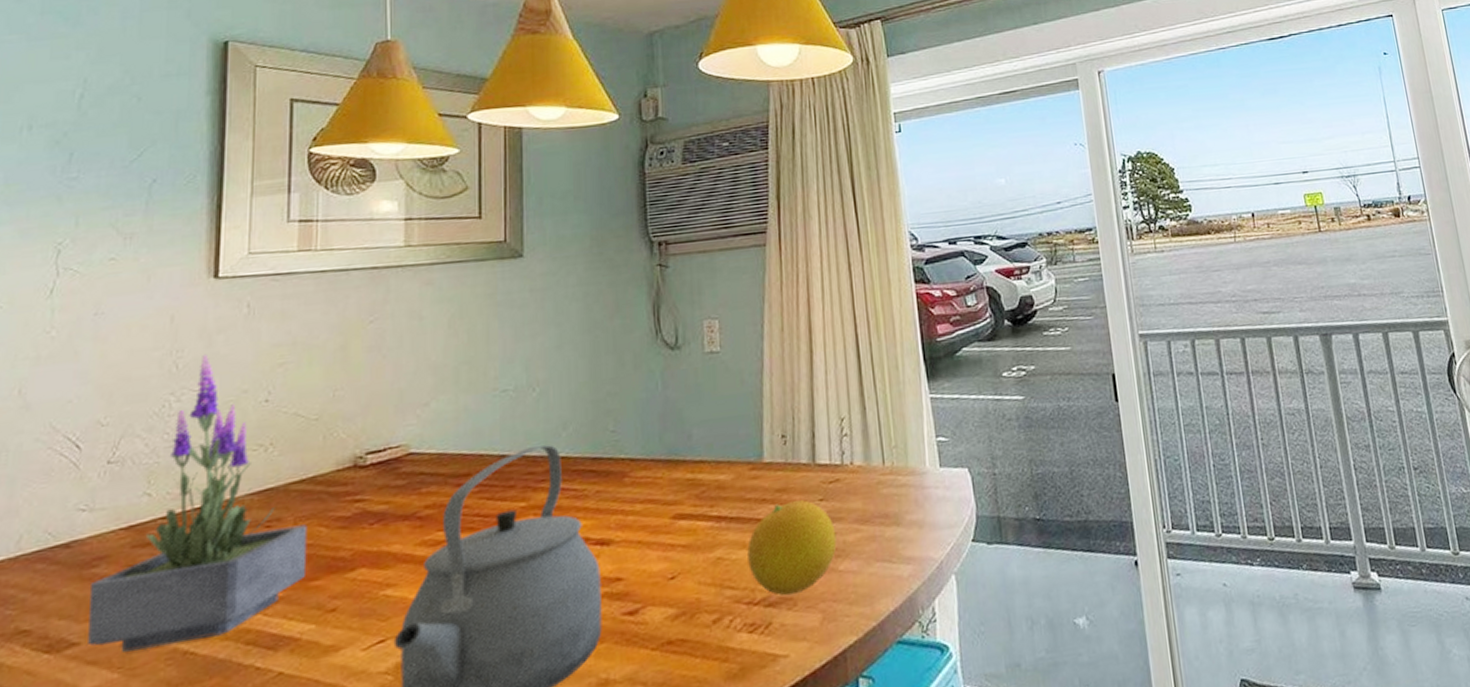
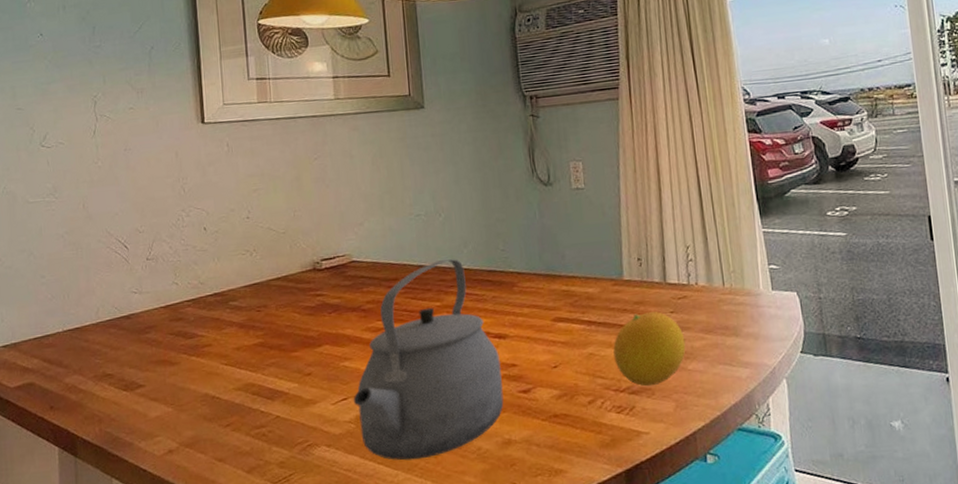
potted plant: present [88,354,308,652] -> none [147,181,288,394]

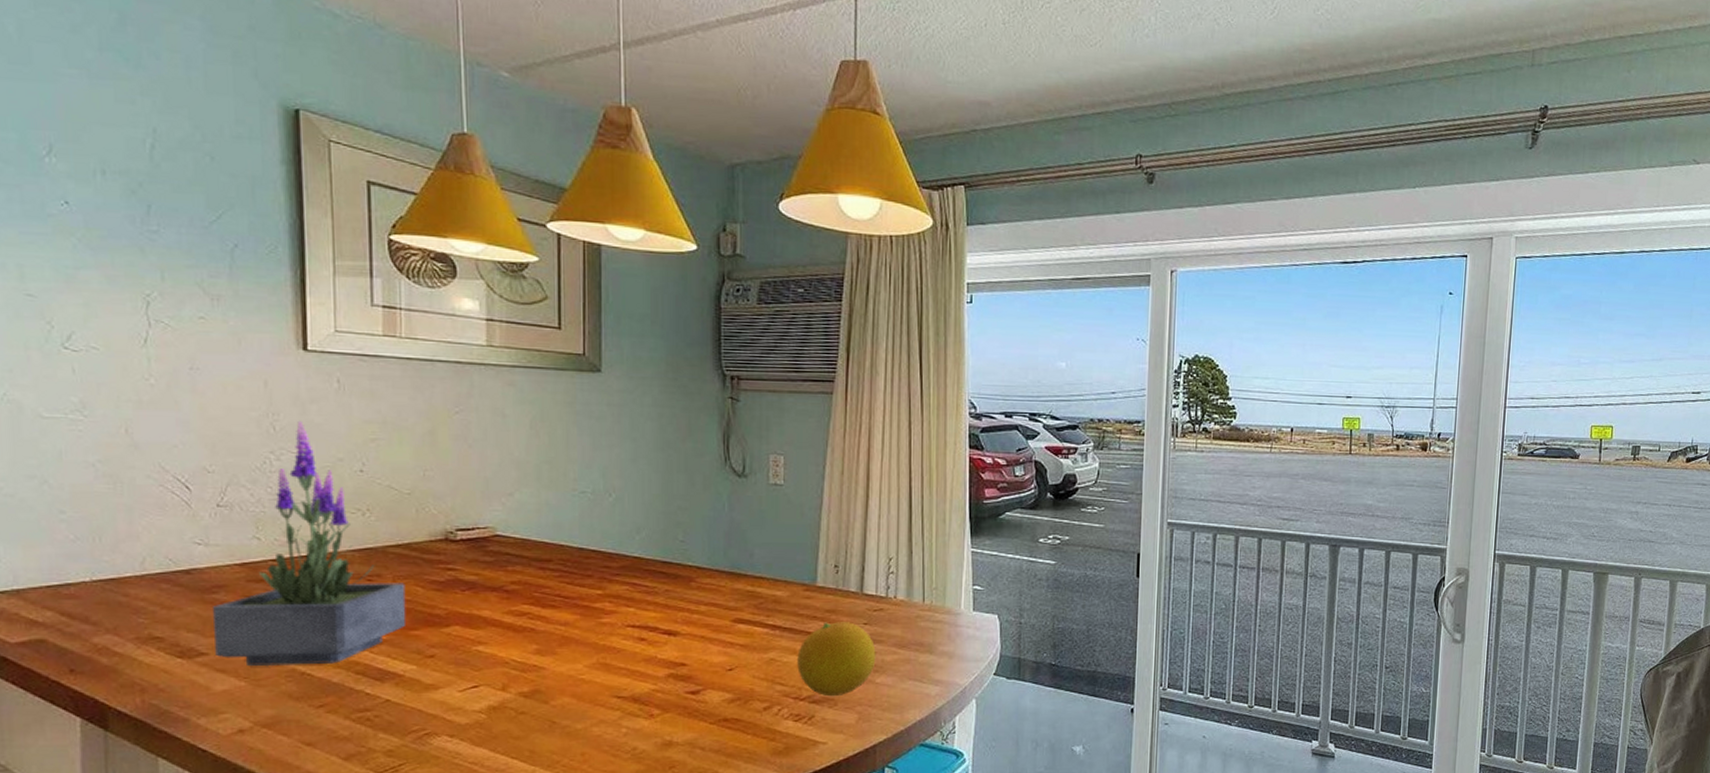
potted plant: none [147,181,288,394] -> present [213,420,406,666]
tea kettle: present [353,259,504,461] -> none [486,545,668,757]

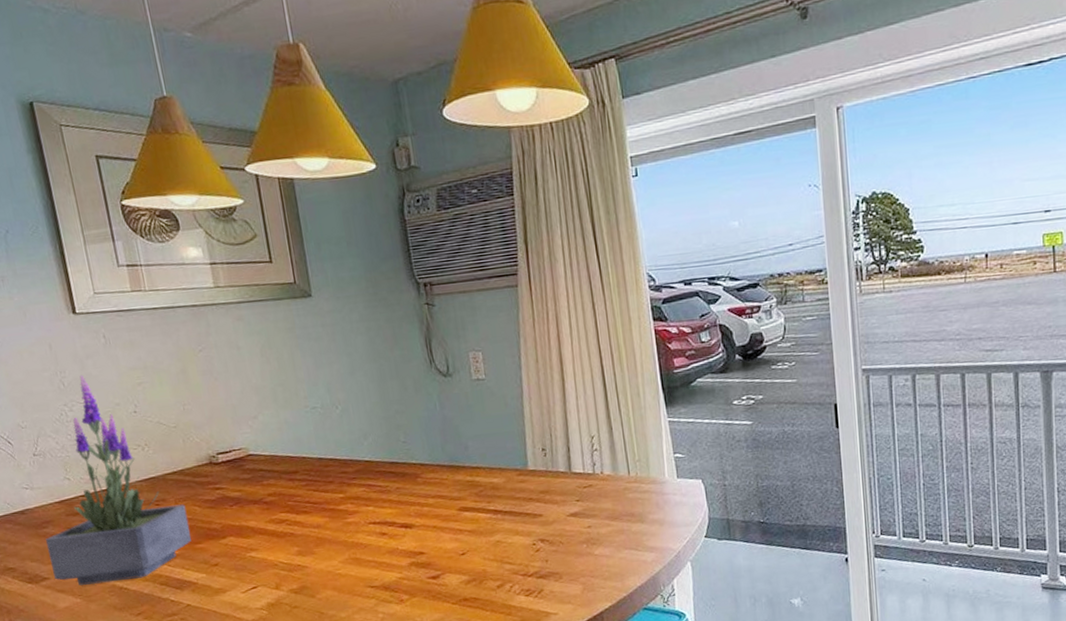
fruit: present [797,622,876,697] -> none [520,500,592,571]

